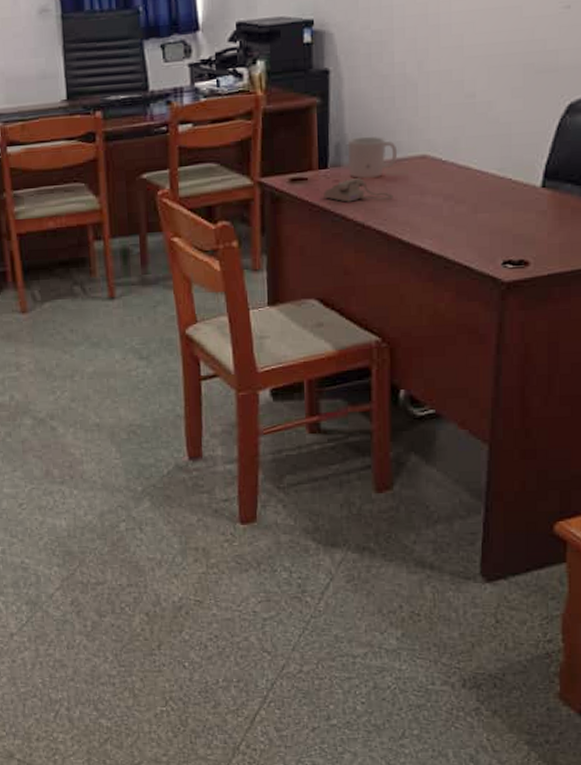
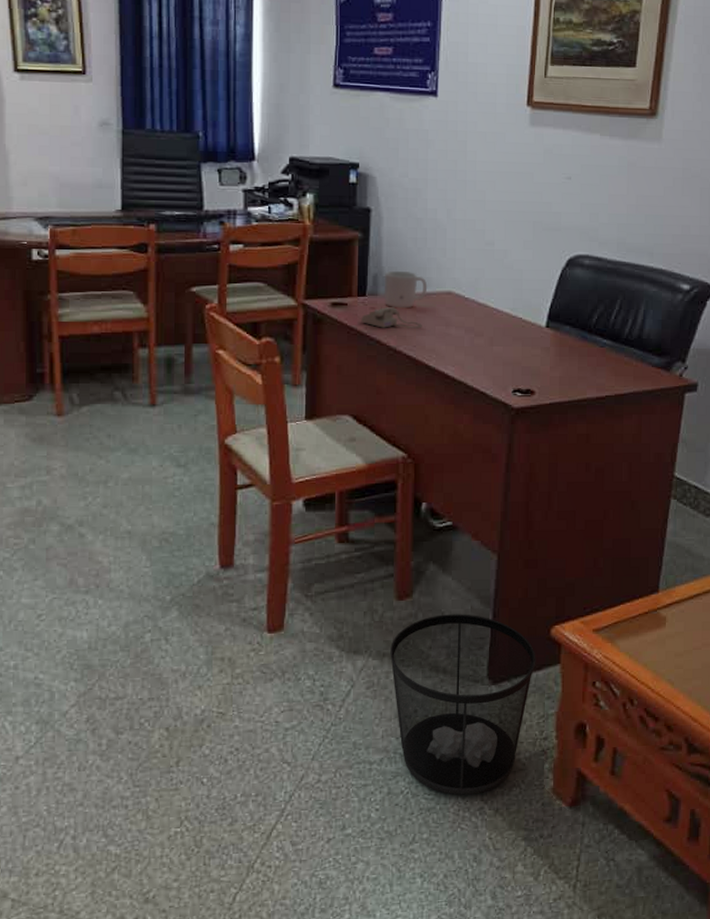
waste bin: none [370,507,537,695] -> present [390,614,536,796]

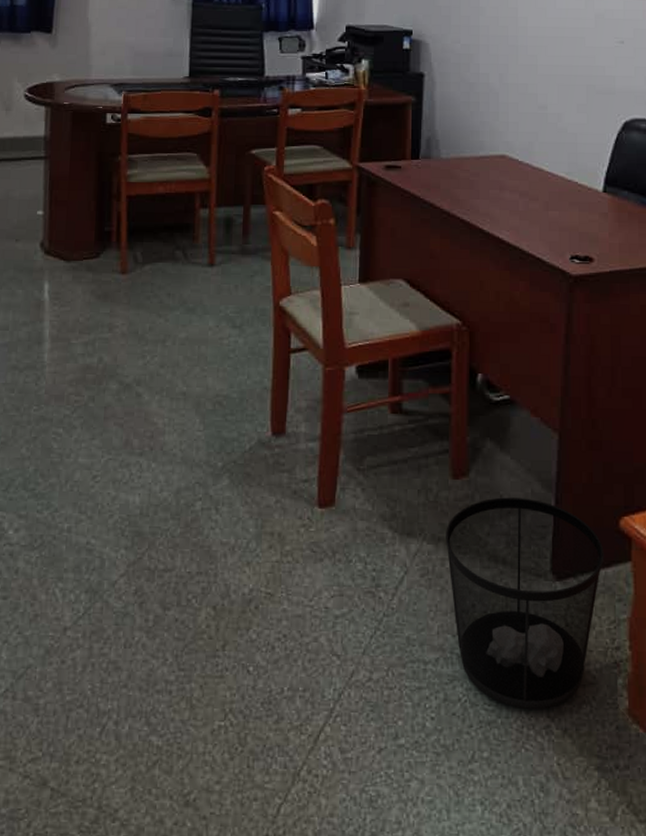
telephone: present [361,307,422,330] -> none [414,170,476,193]
mug: present [383,270,428,309] -> none [437,134,481,172]

